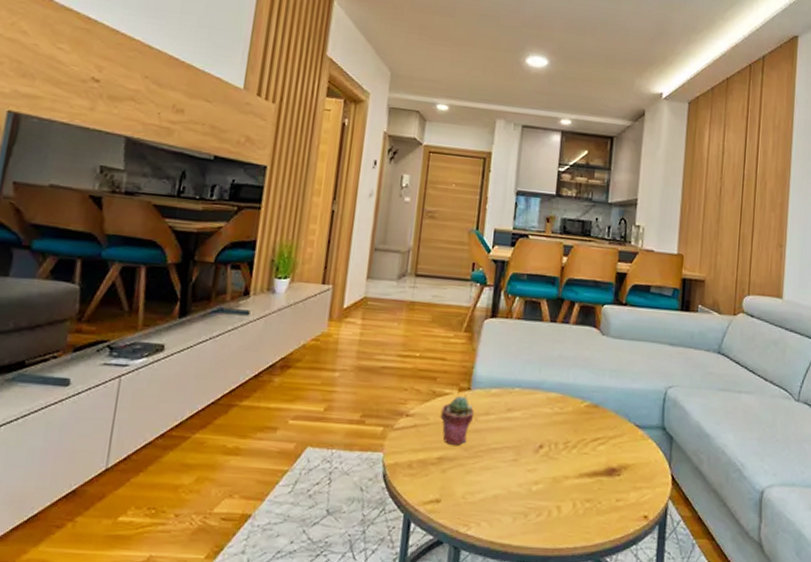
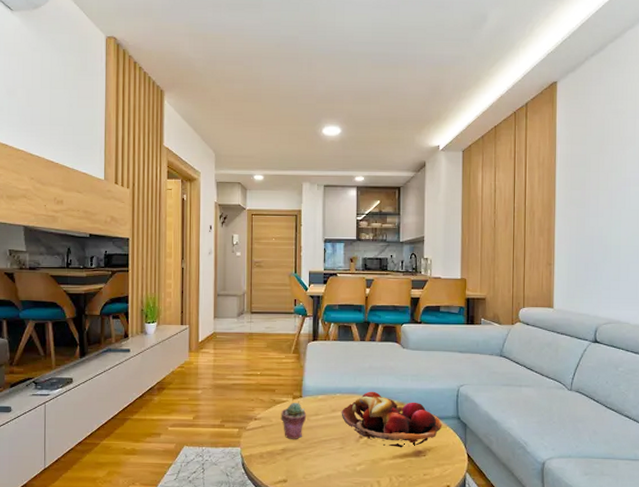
fruit basket: none [518,387,644,464] -> present [341,391,442,448]

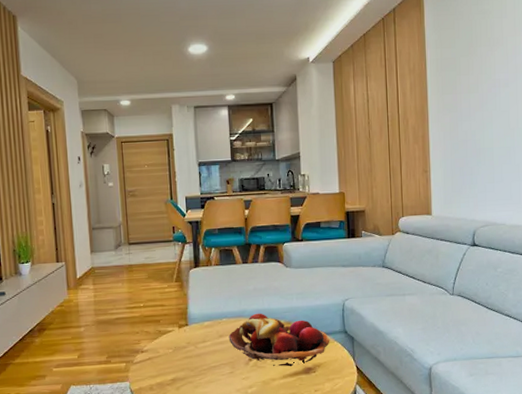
potted succulent: present [281,403,307,439] -> none [167,331,194,369]

